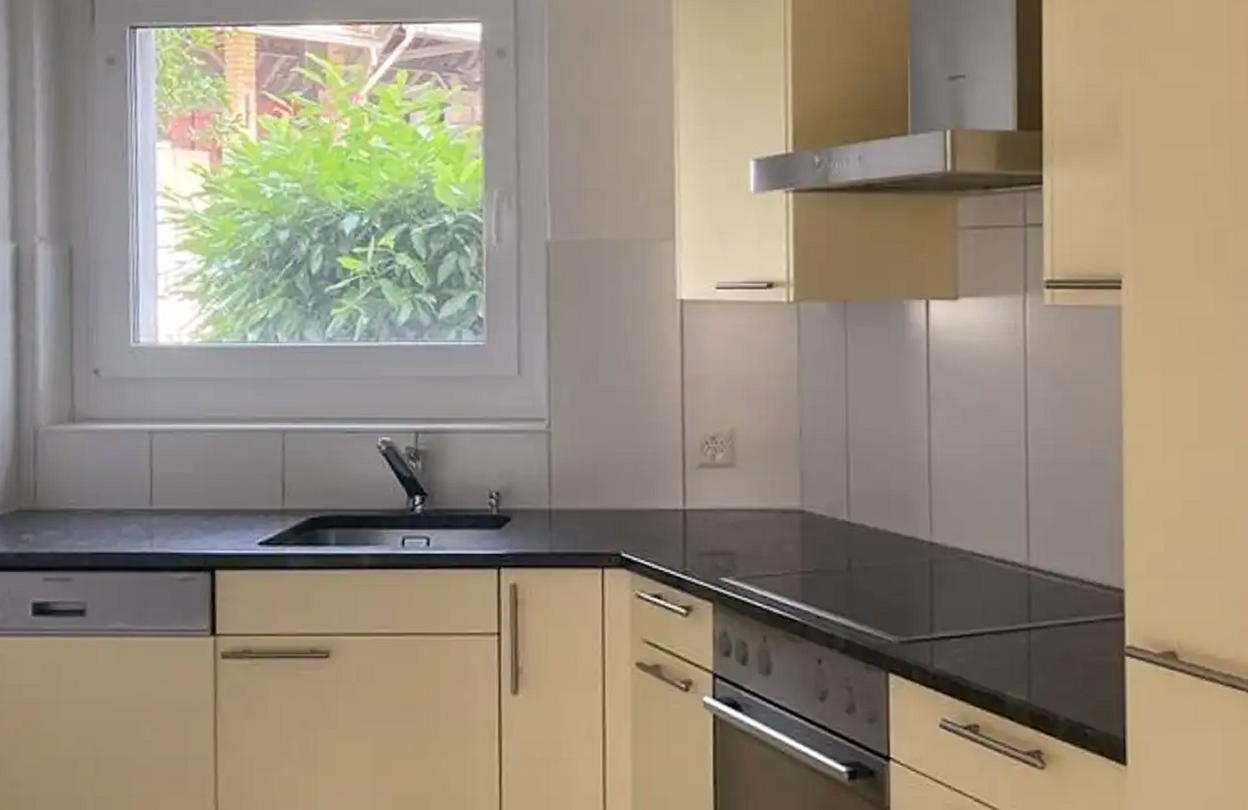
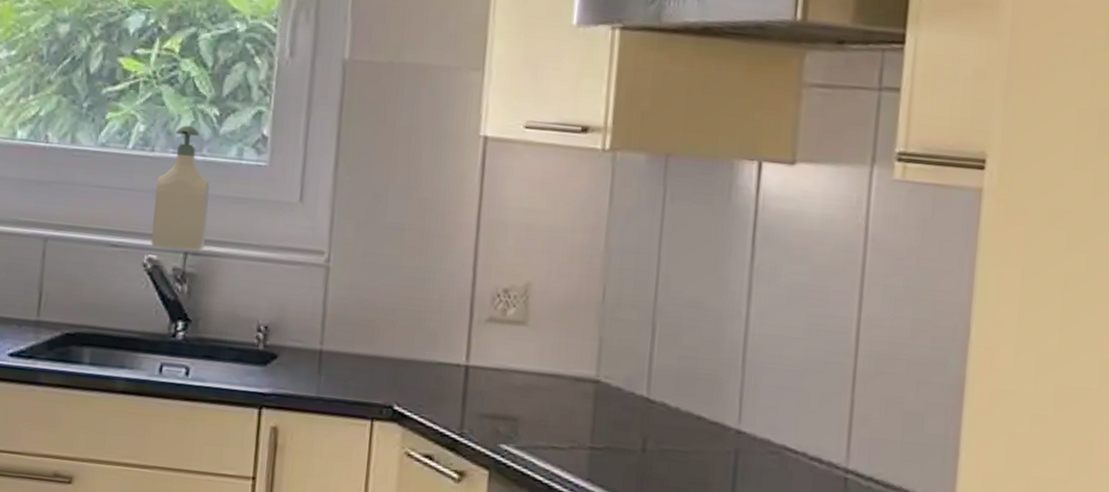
soap bottle: none [383,314,434,430] -> present [151,125,210,251]

